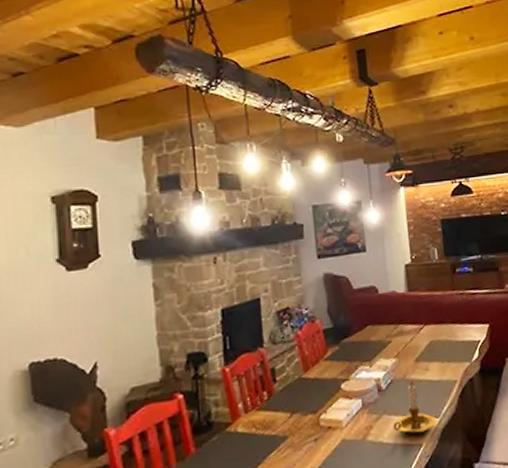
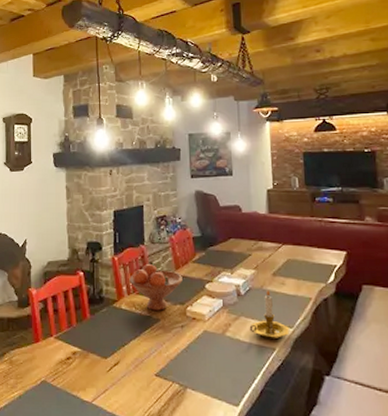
fruit bowl: none [246,369,313,428] -> present [129,263,182,311]

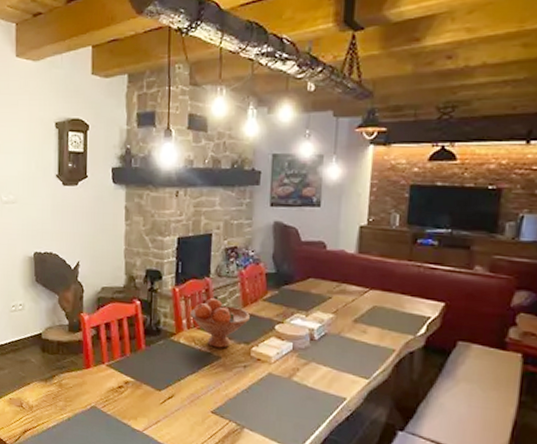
candle holder: present [249,290,289,340] -> none [319,337,365,389]

